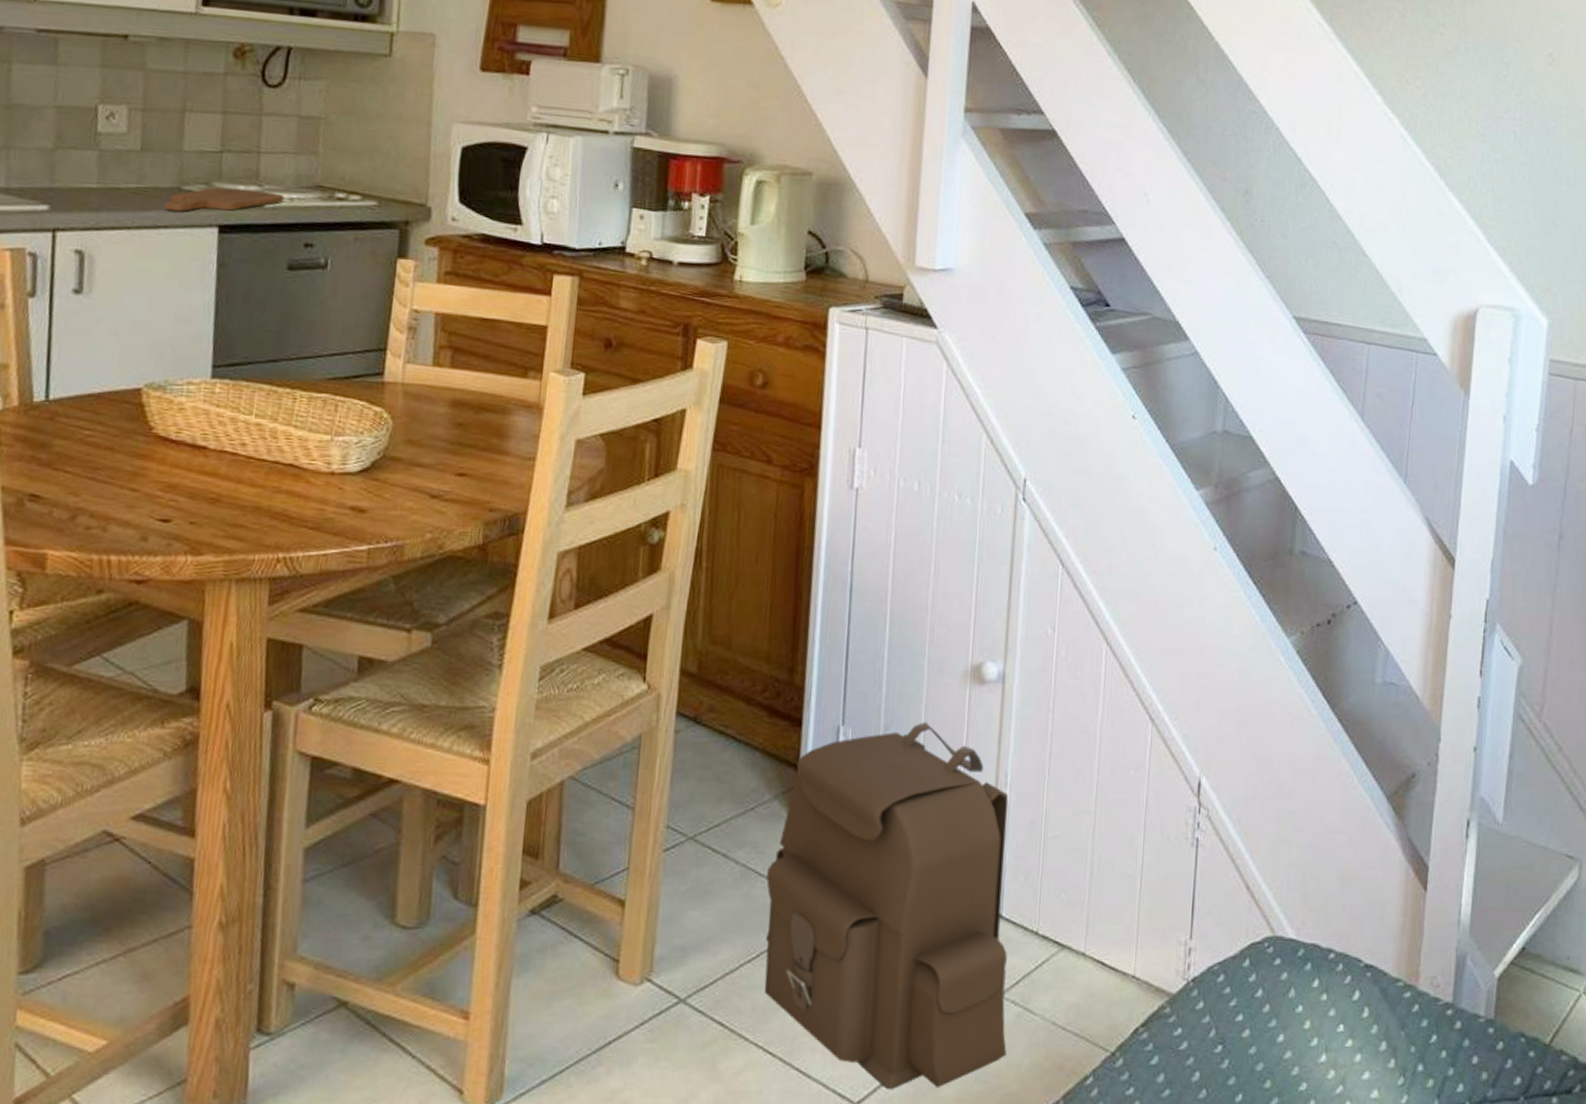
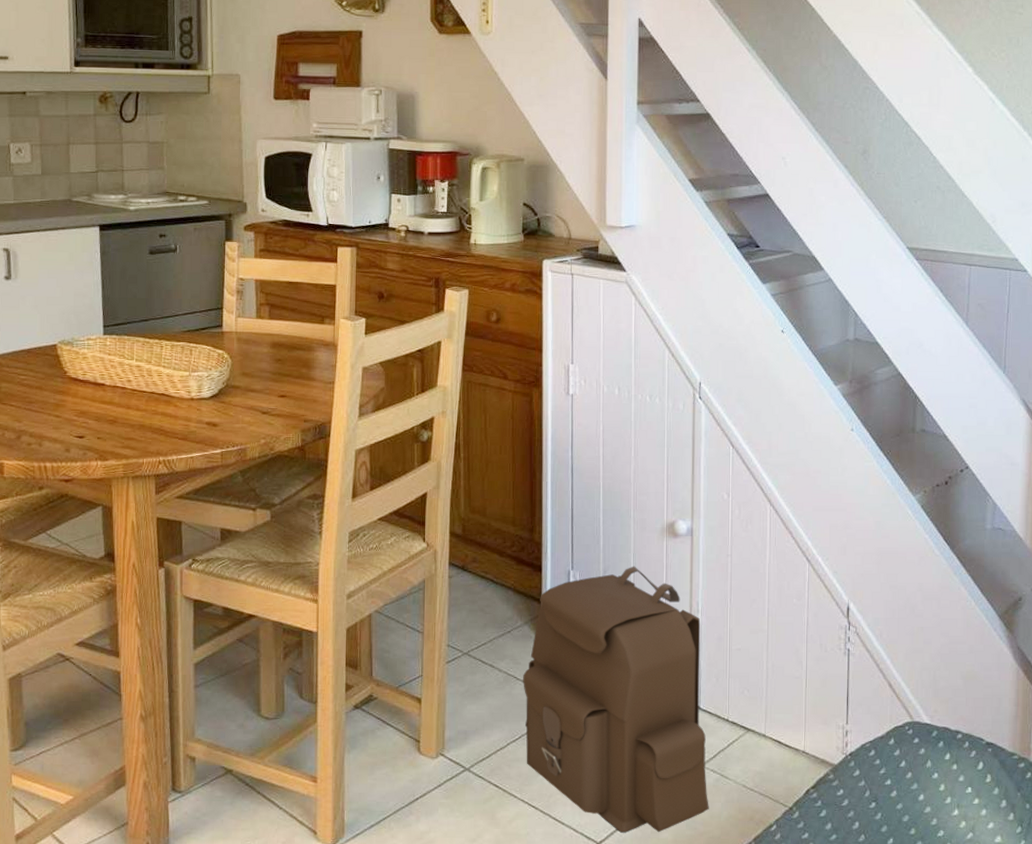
cutting board: present [165,187,284,212] -> none [61,197,143,217]

